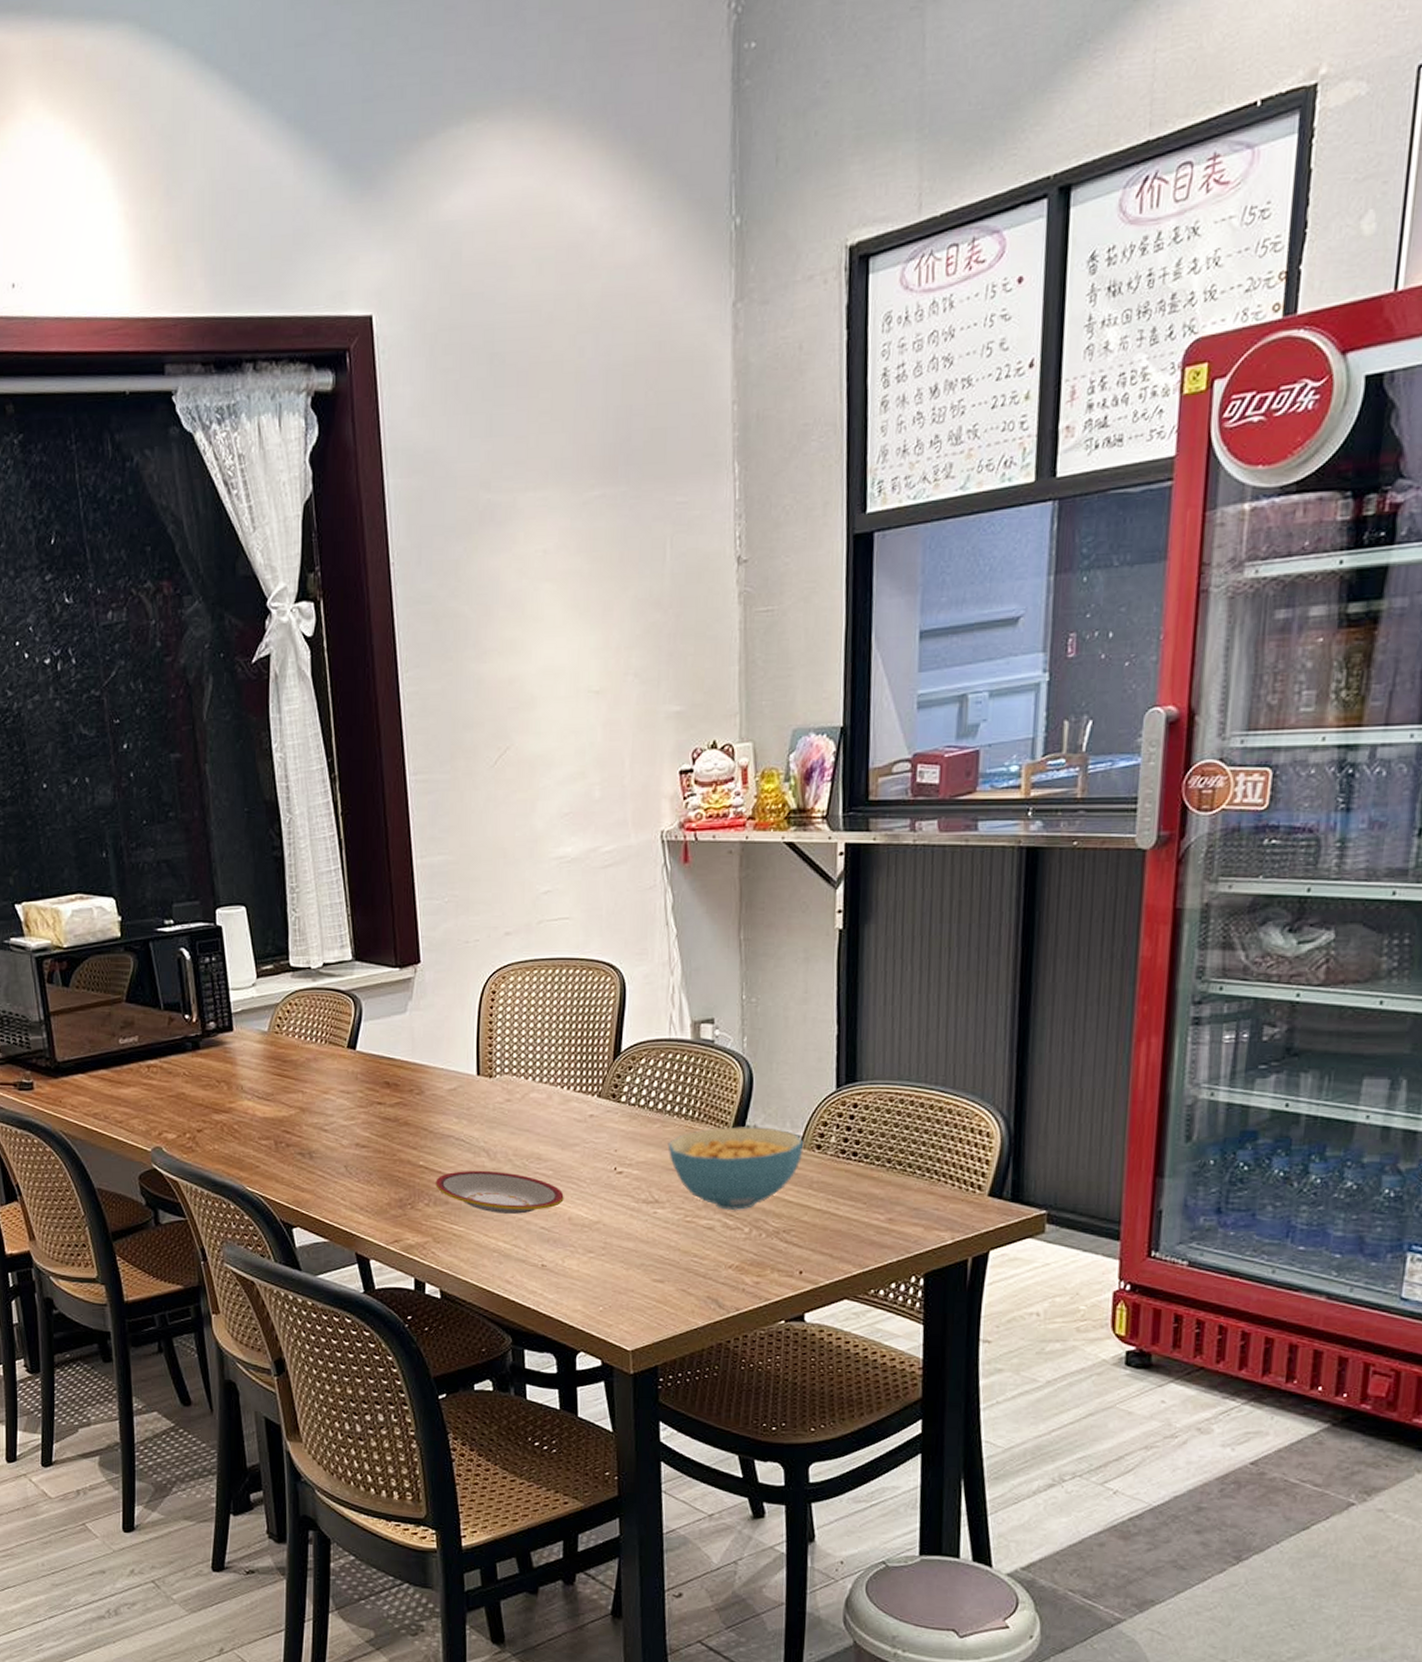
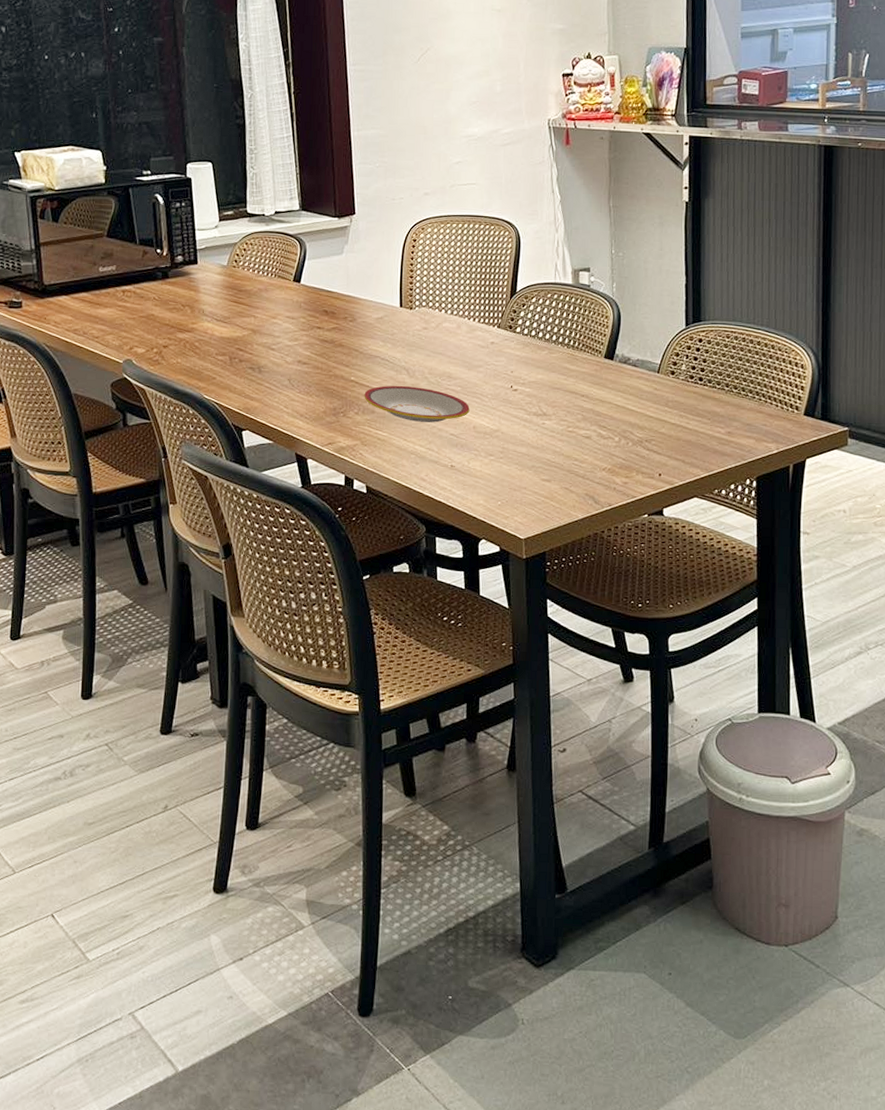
cereal bowl: present [668,1127,804,1210] -> none [553,355,661,423]

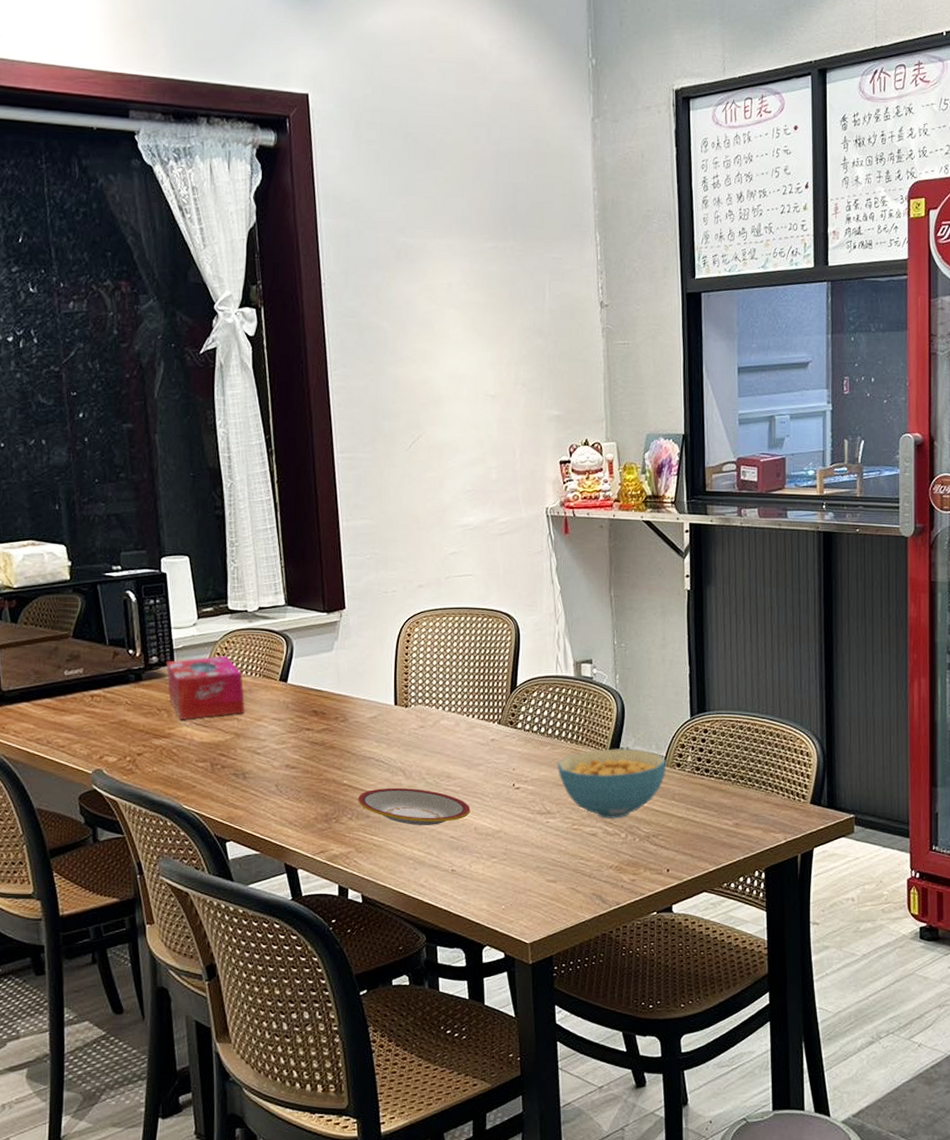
tissue box: none [190,256,261,316] -> present [166,656,245,720]
cereal bowl: none [553,355,661,423] -> present [557,749,667,819]

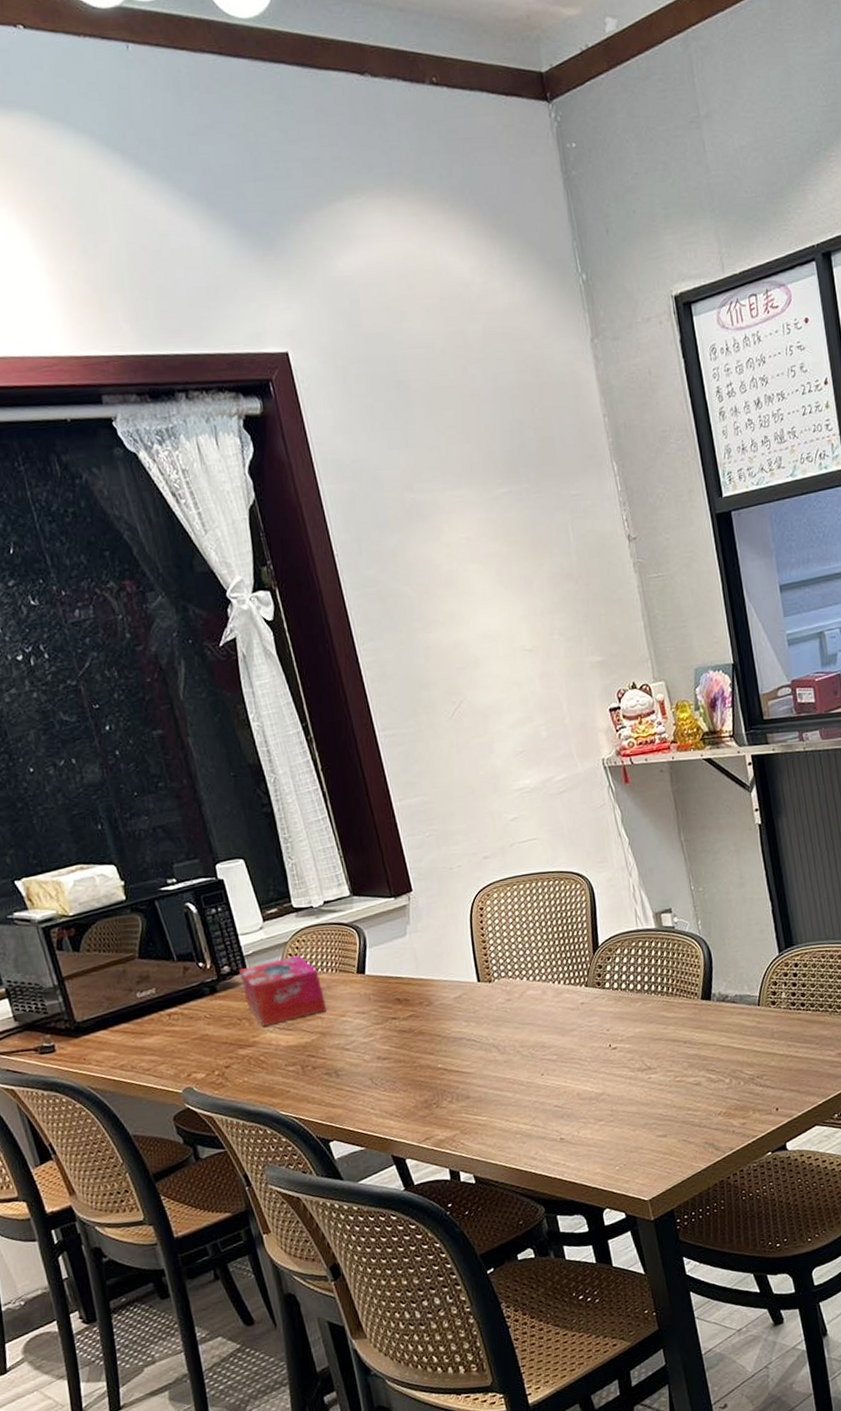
plate: present [358,787,470,825] -> none [455,1062,571,1100]
cereal bowl: present [557,749,667,819] -> none [650,992,762,1067]

